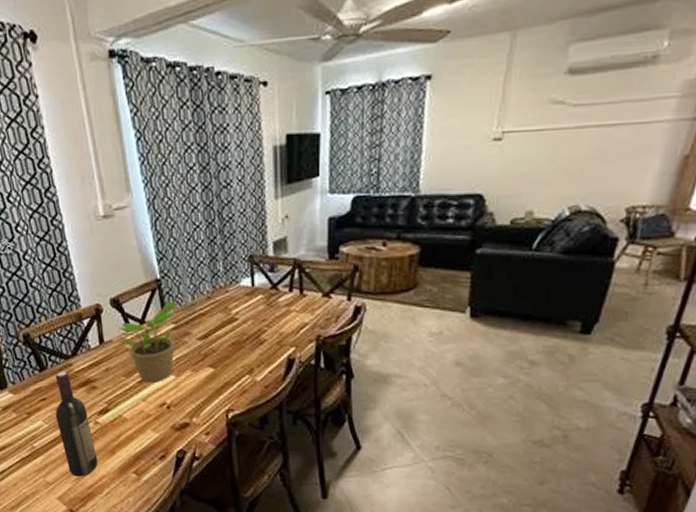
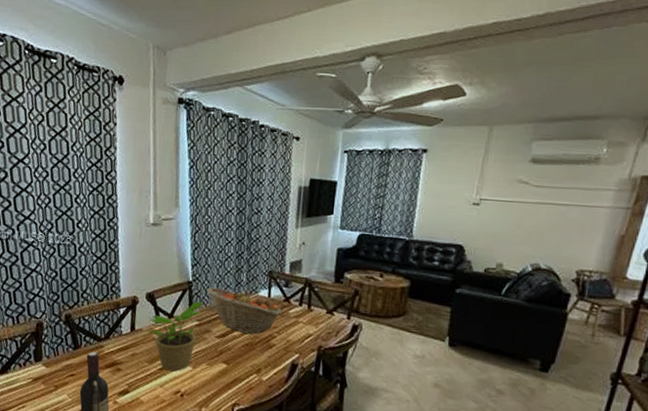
fruit basket: none [178,282,271,331] -> present [206,287,283,334]

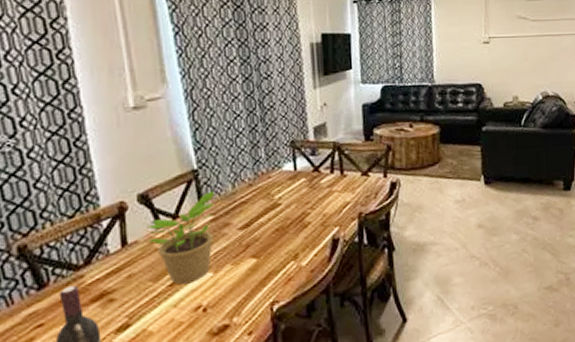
fruit basket: present [206,287,283,334] -> none [218,168,313,218]

